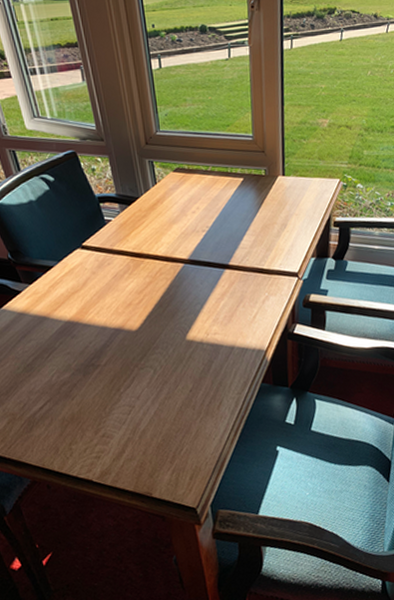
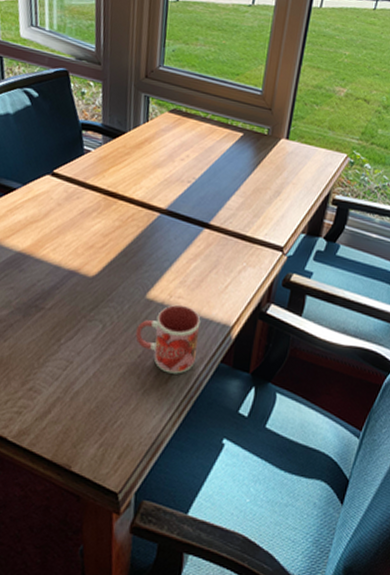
mug: none [184,340,240,400] -> present [135,304,201,374]

